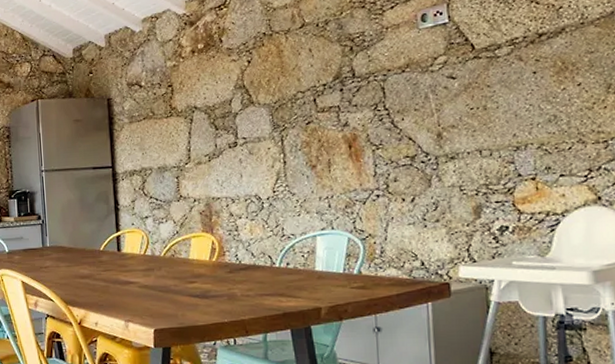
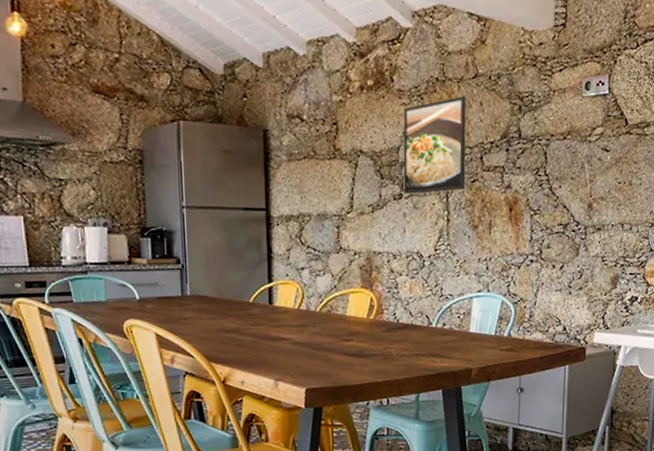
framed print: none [233,45,300,142] -> present [403,96,466,194]

